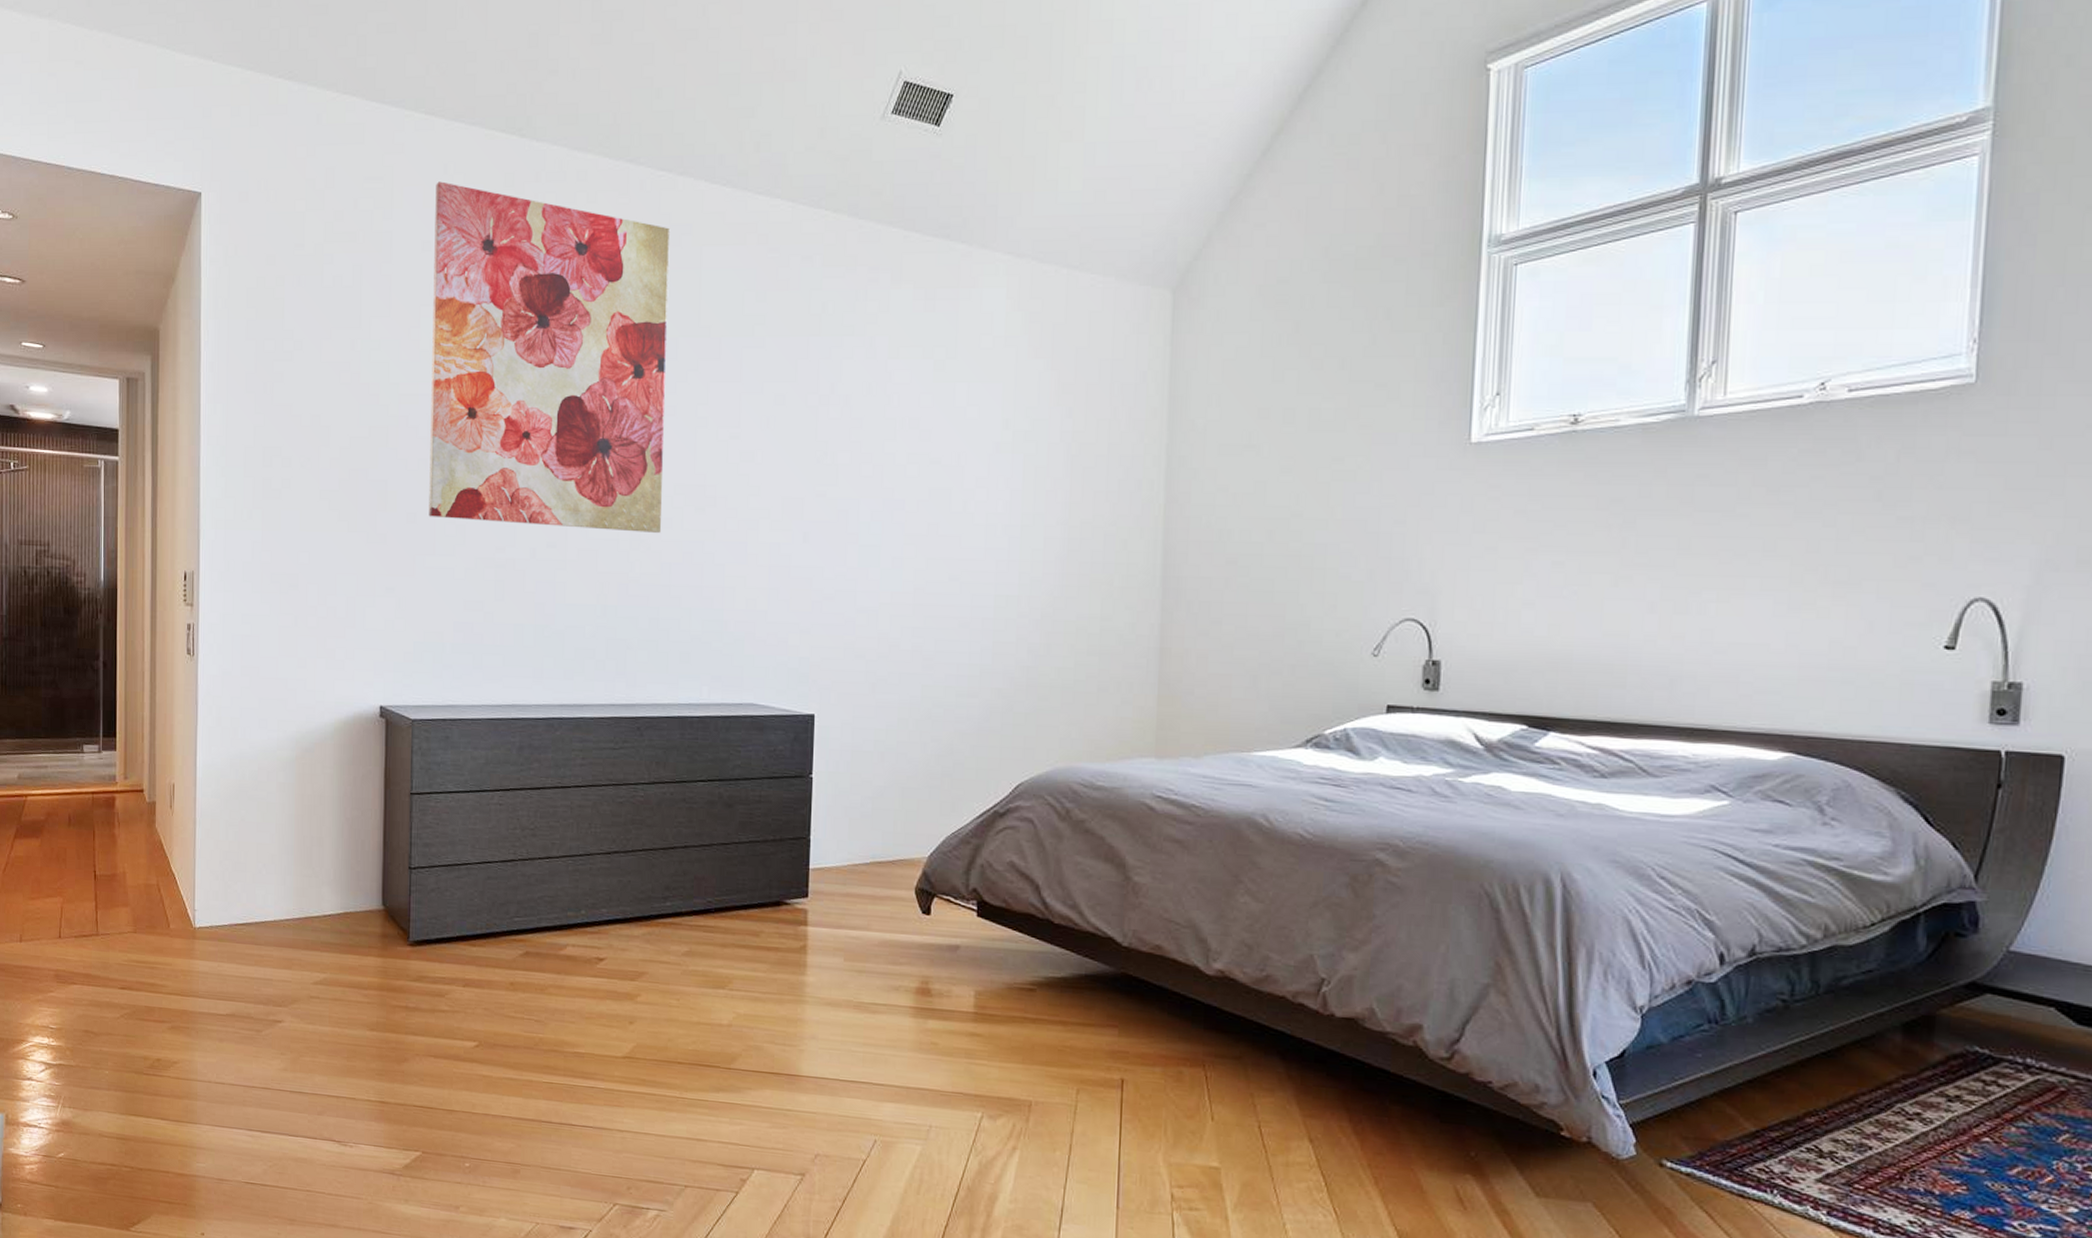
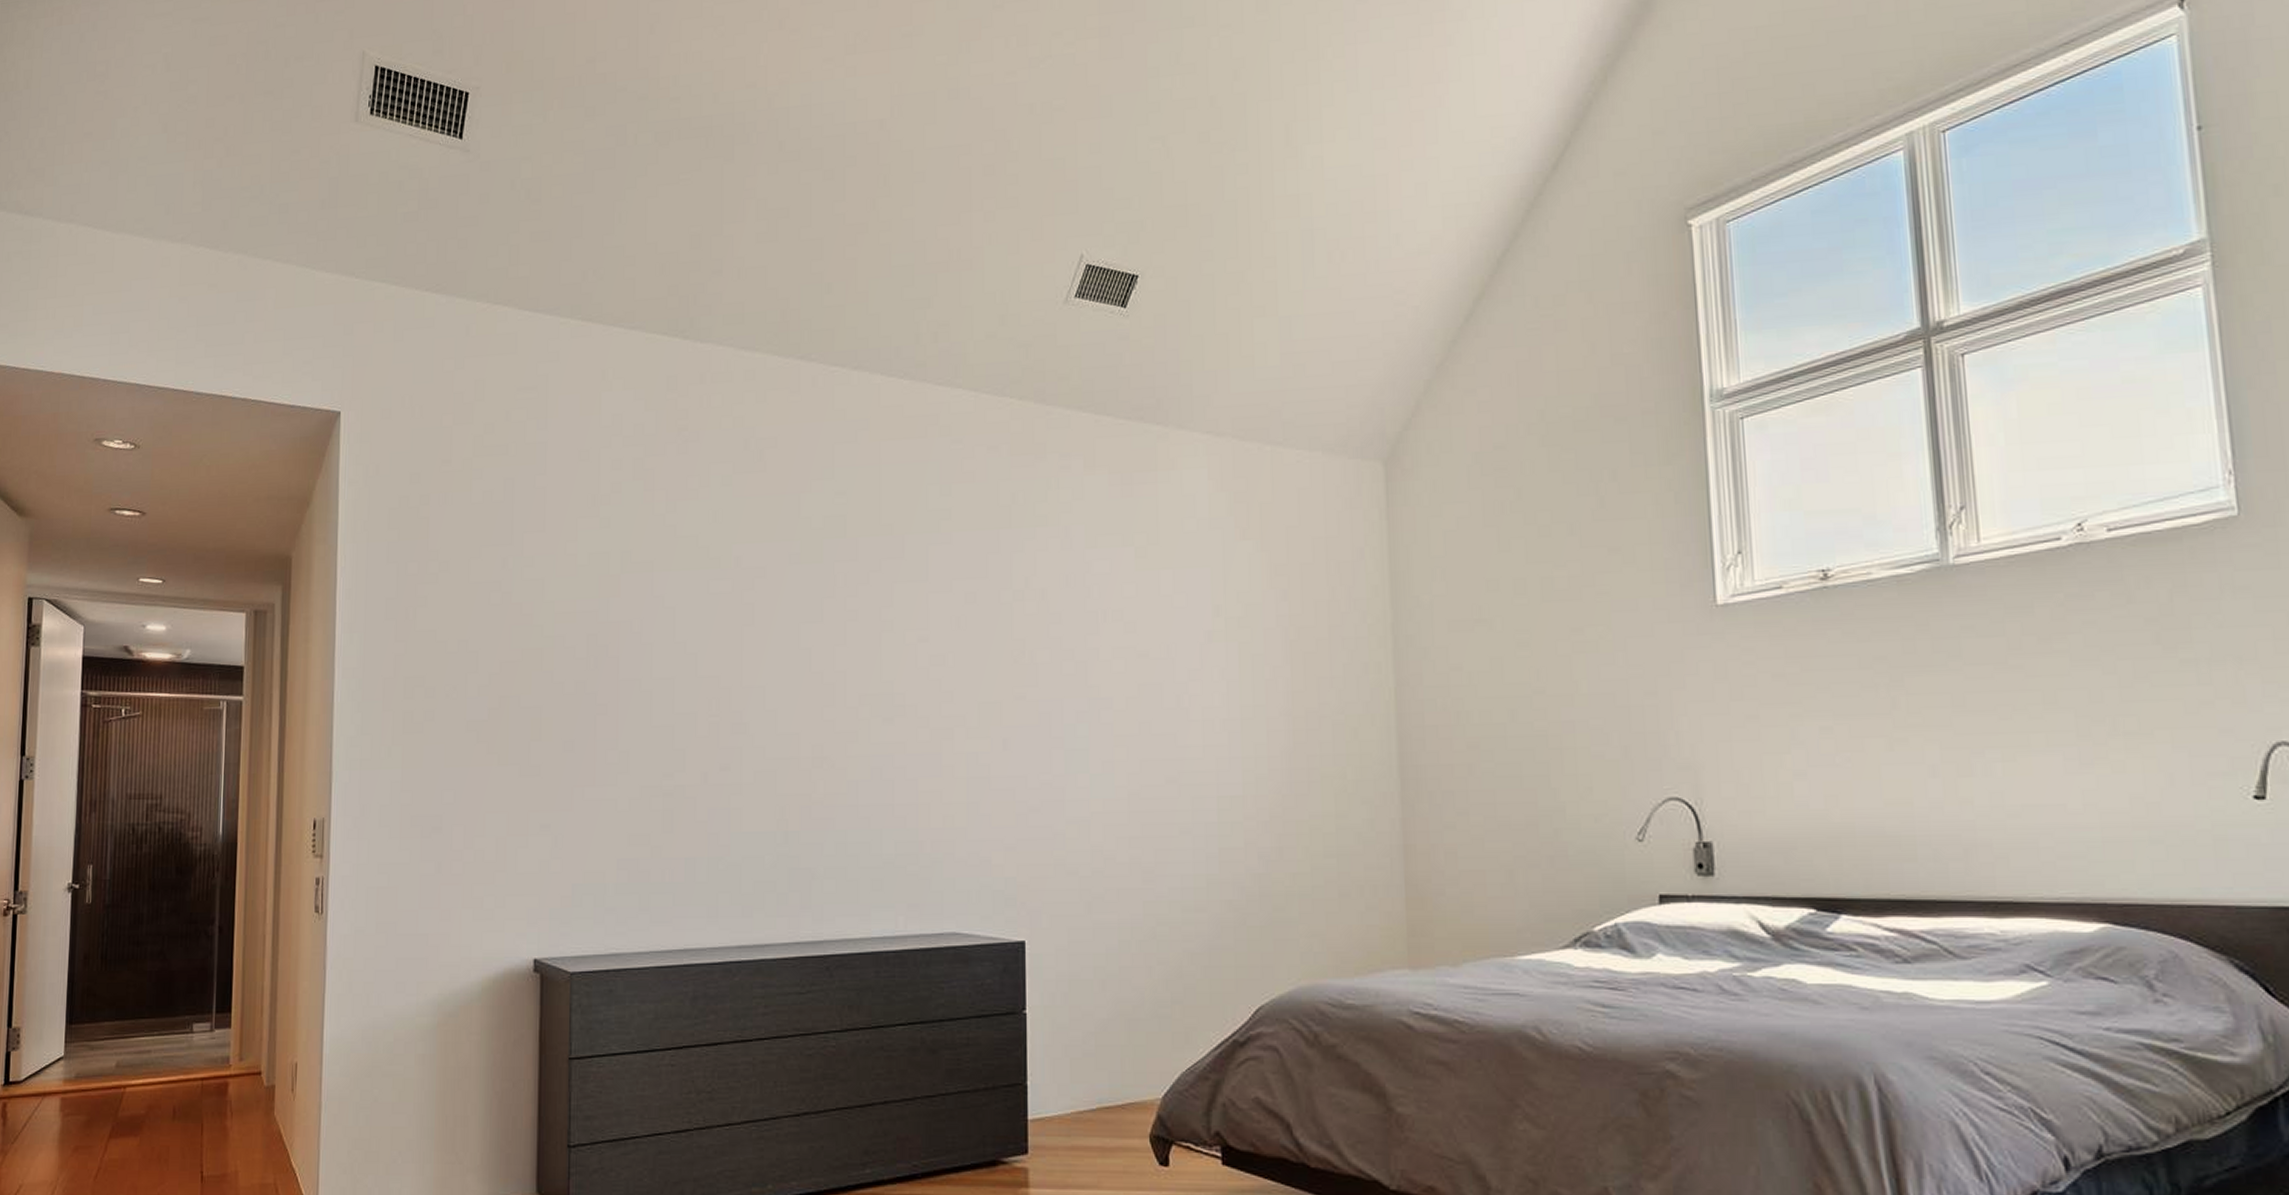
wall art: present [429,181,671,533] -> none [588,388,847,749]

